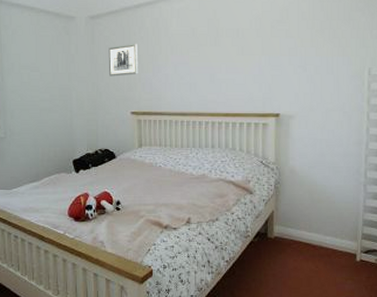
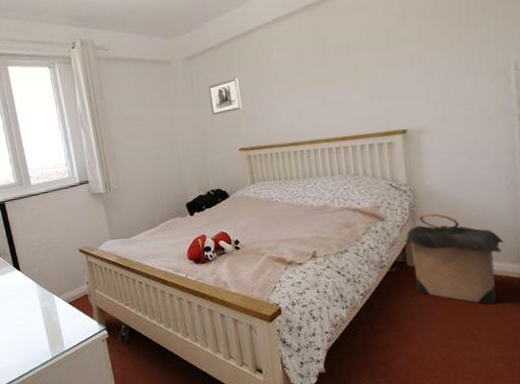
laundry hamper: none [268,191,347,276] -> present [404,212,504,305]

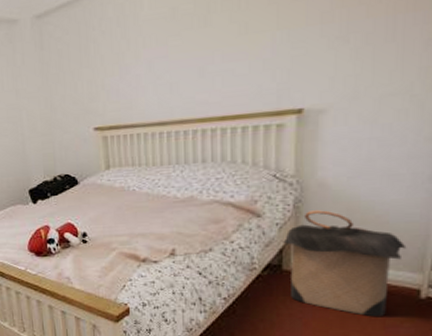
wall art: present [208,77,243,115] -> none [61,40,101,87]

